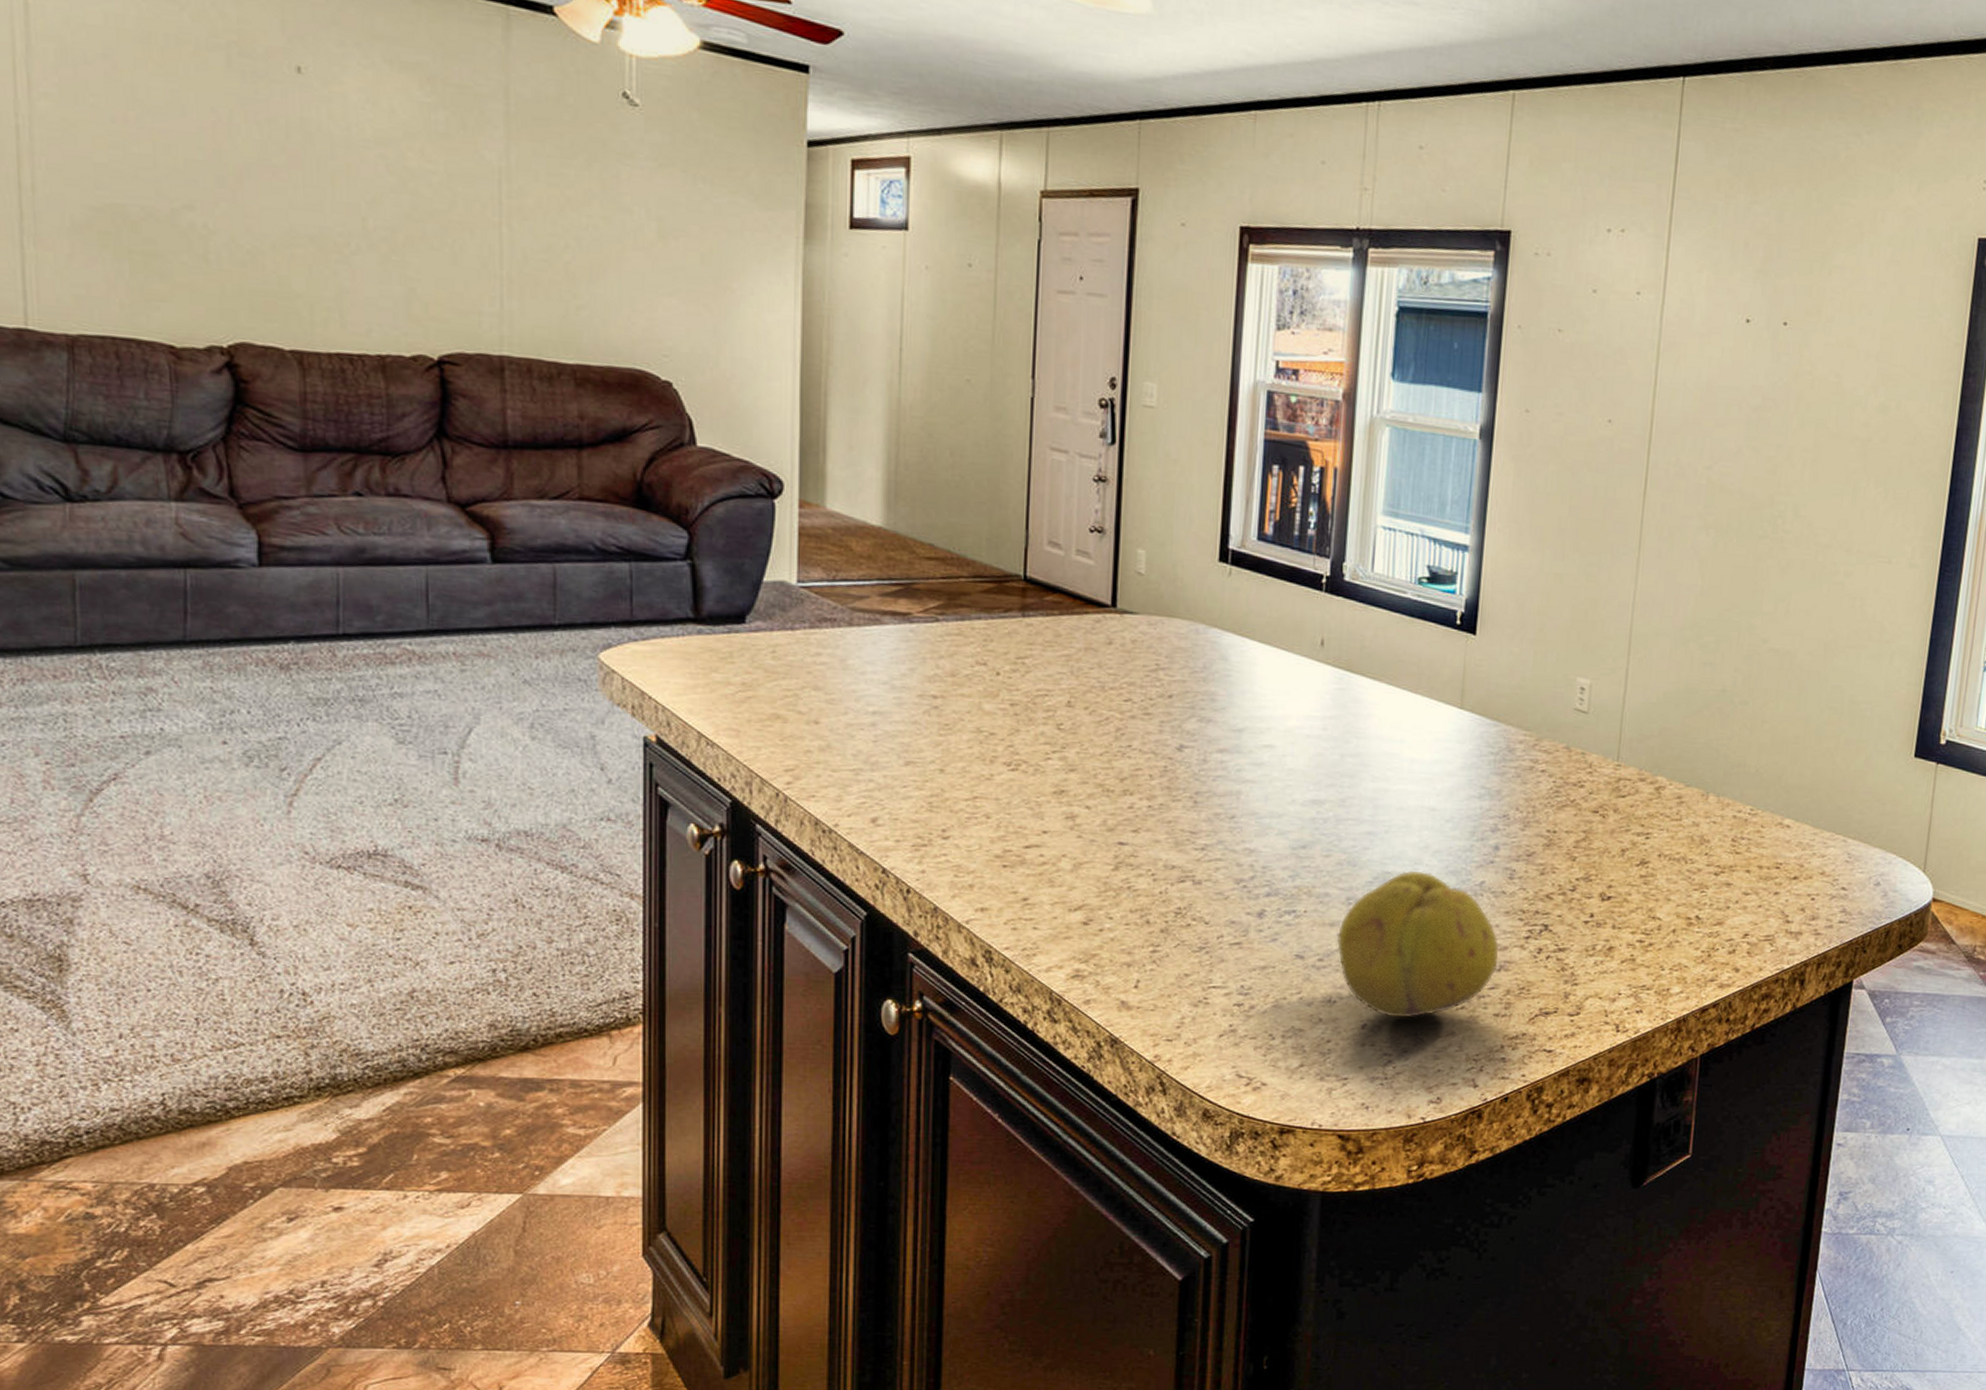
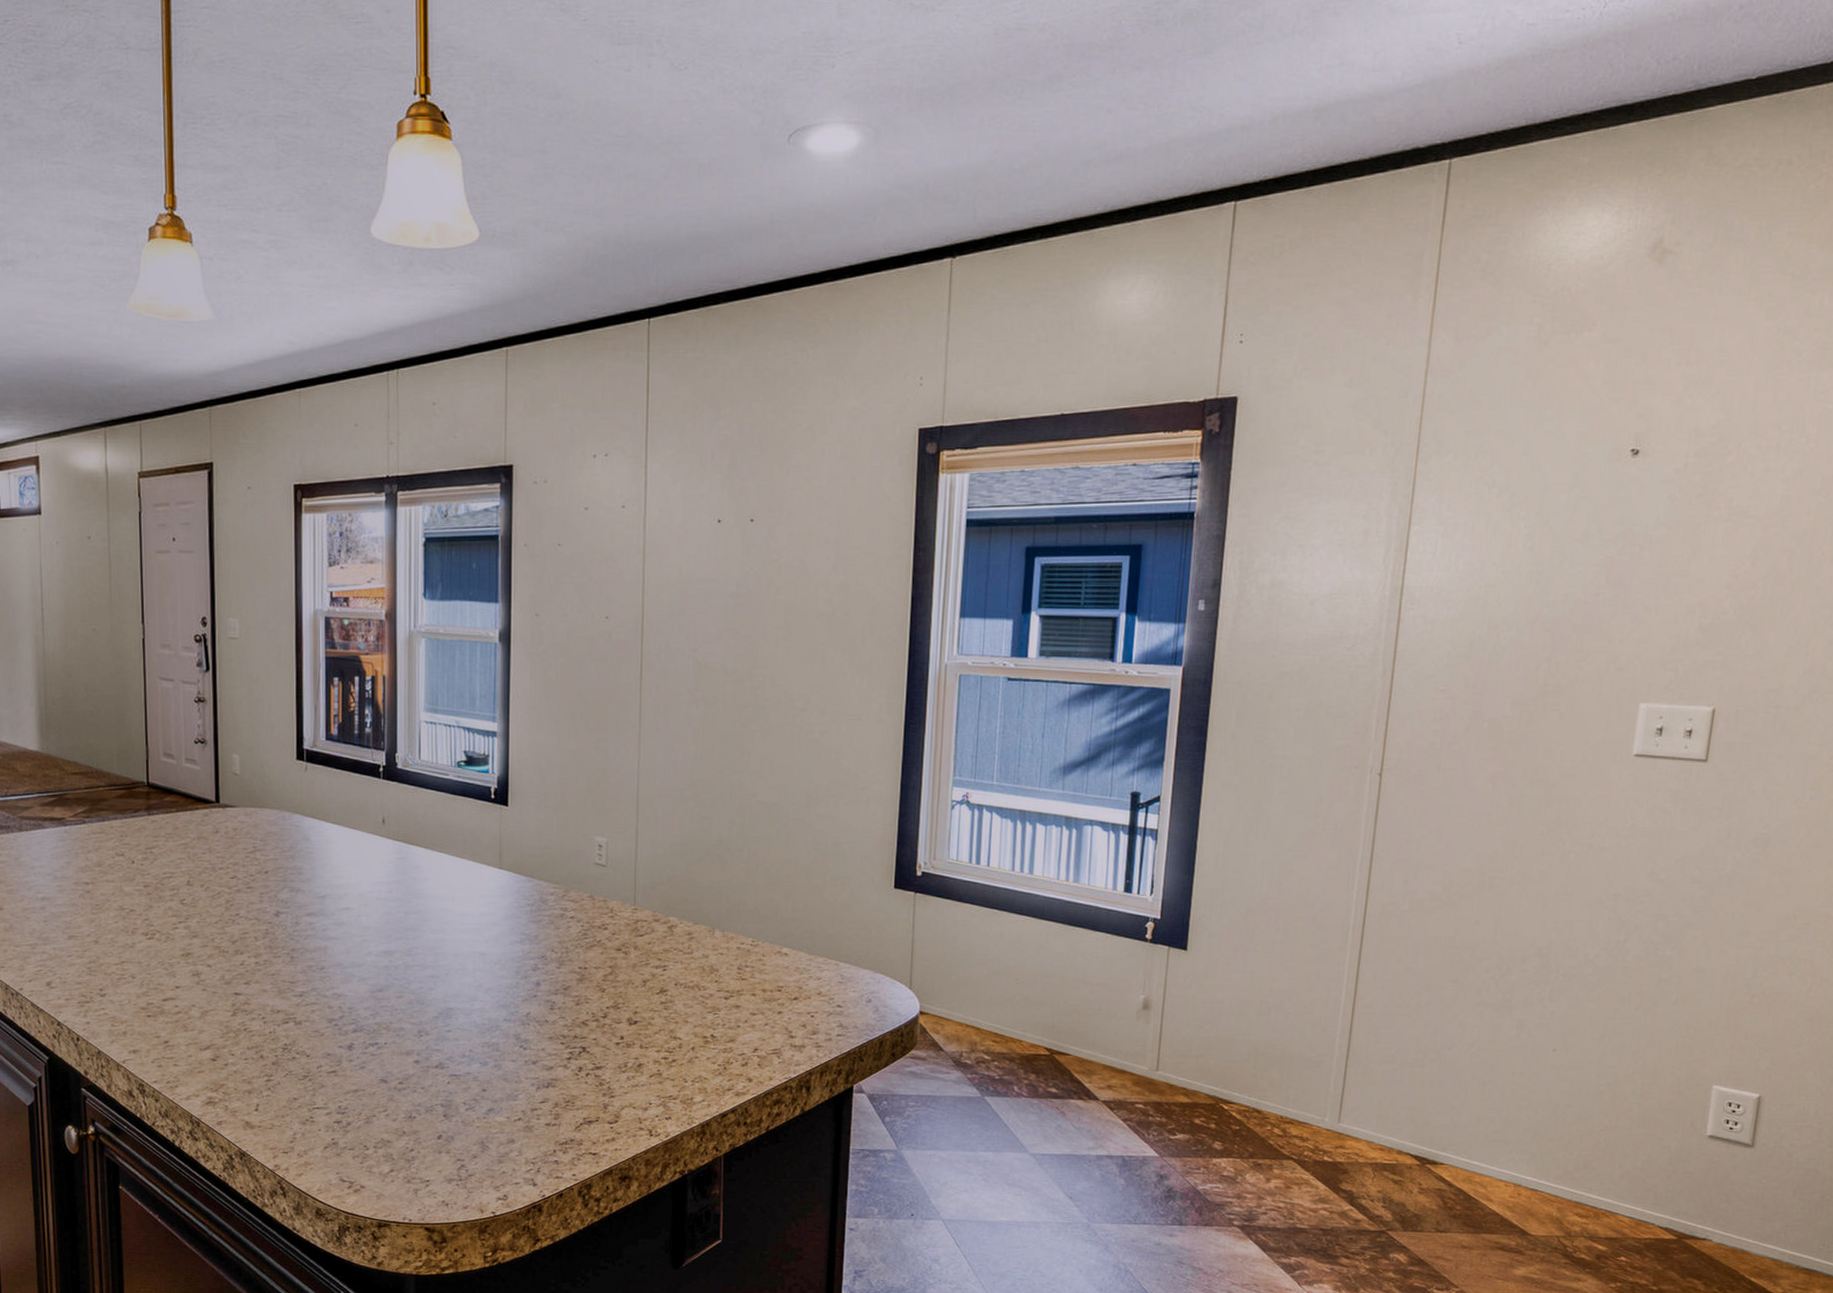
fruit: present [1336,870,1500,1018] -> none [412,1006,546,1129]

